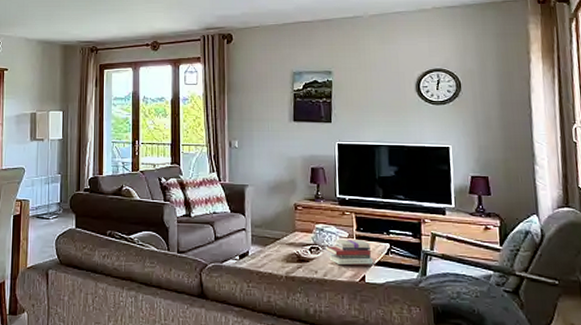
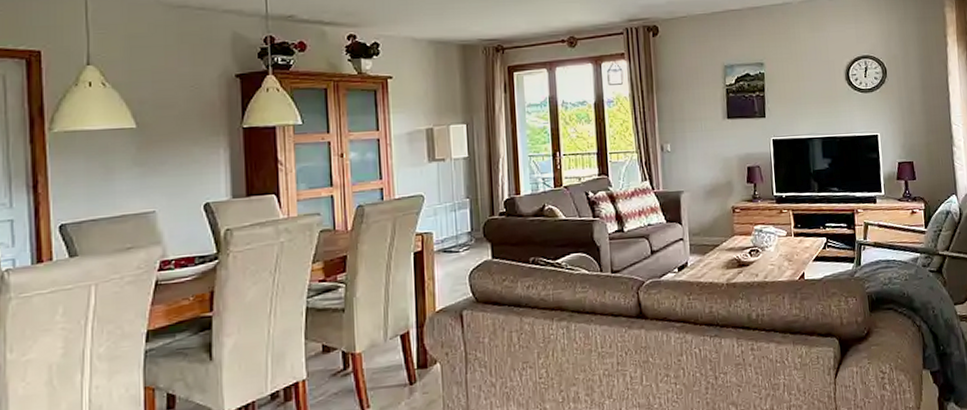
books: present [326,239,374,266] -> none [765,237,812,266]

